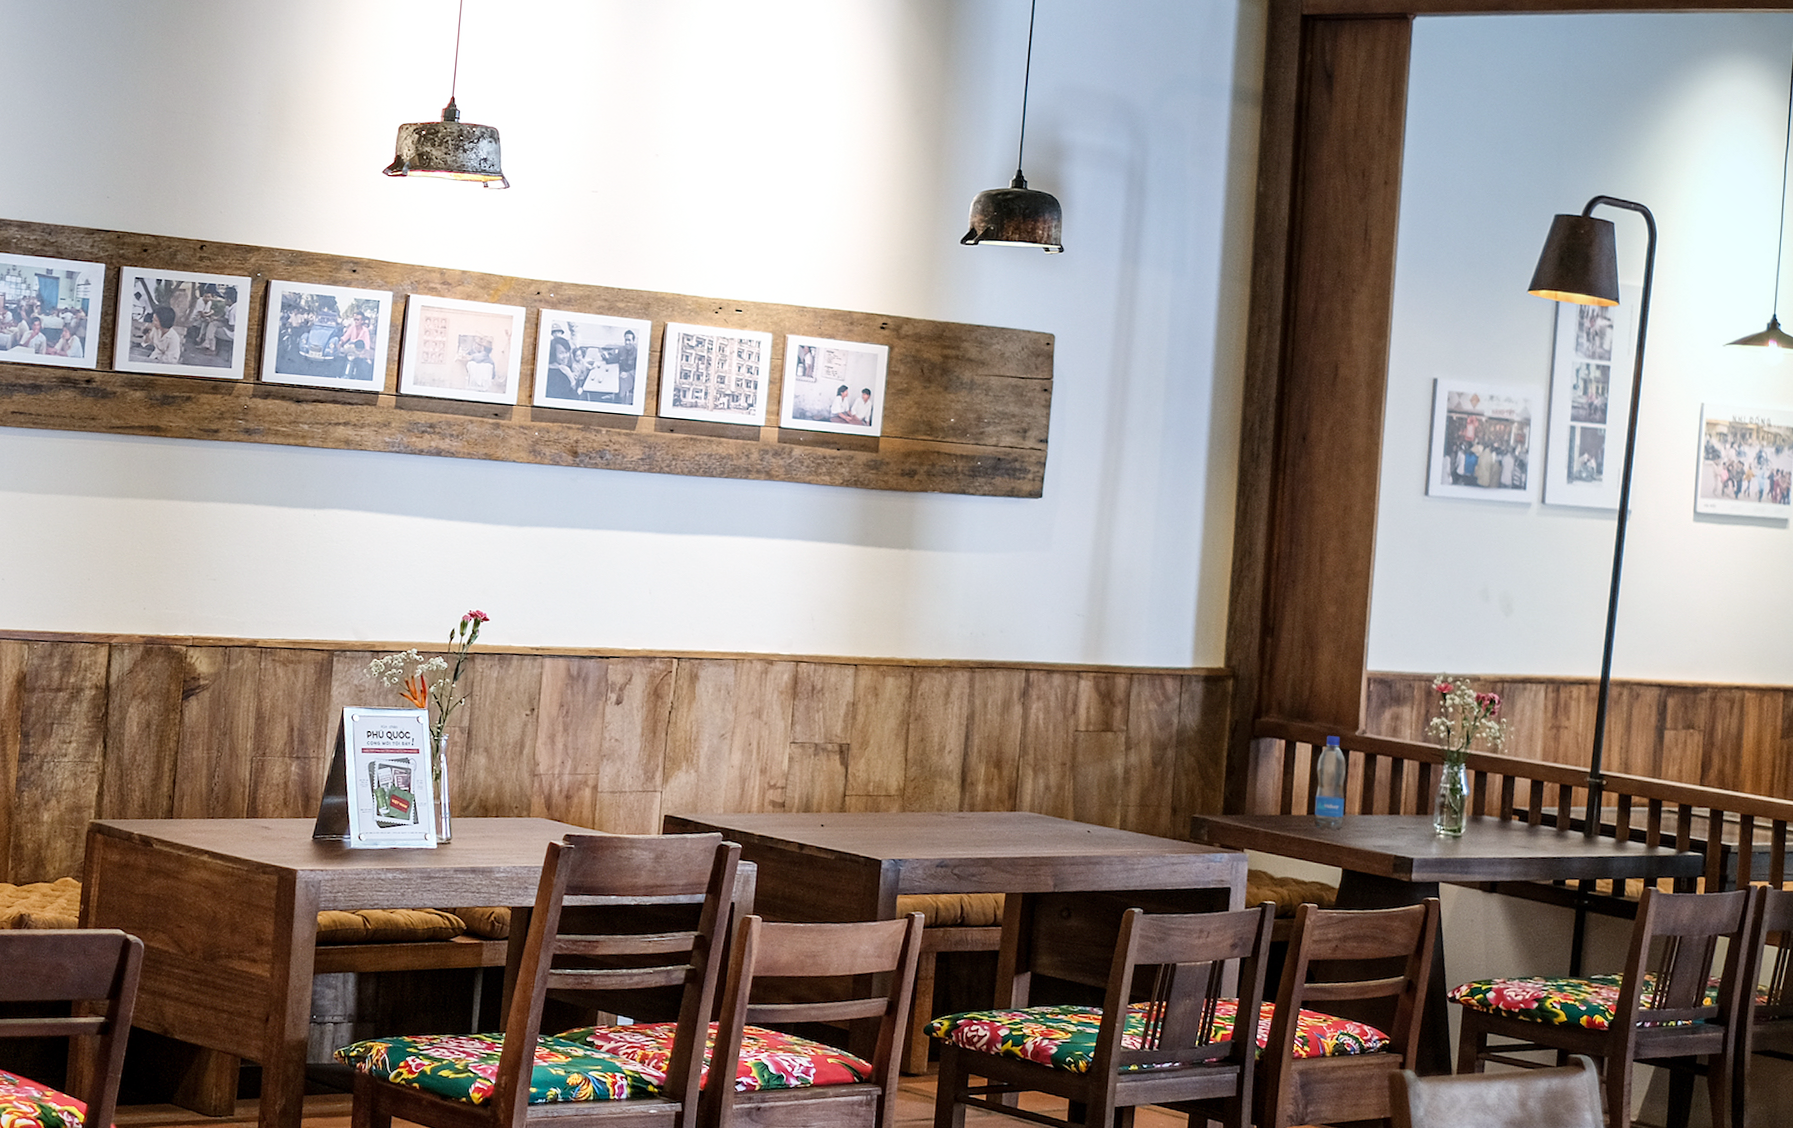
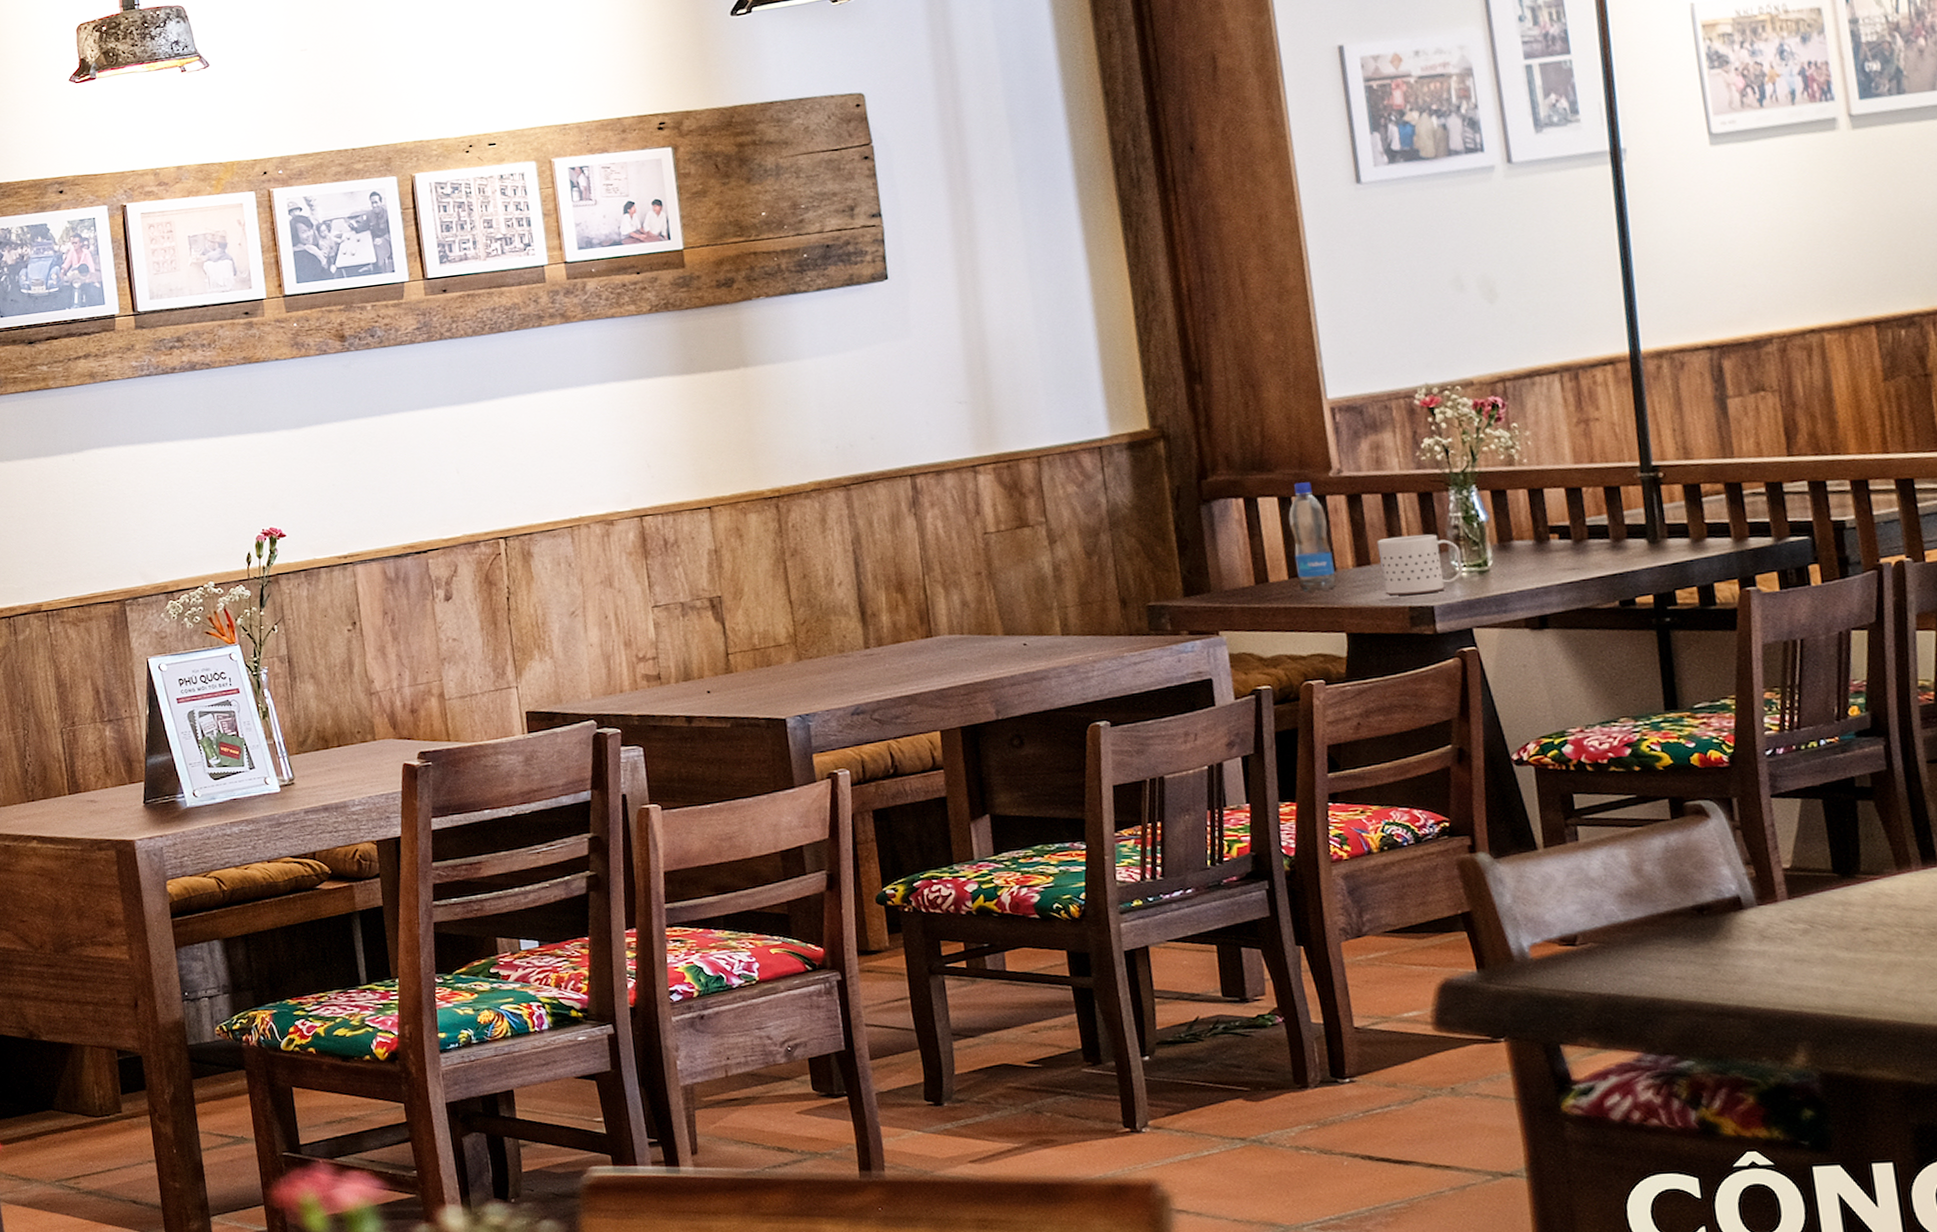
mug: none [1379,795,1443,847] -> present [1376,534,1464,596]

